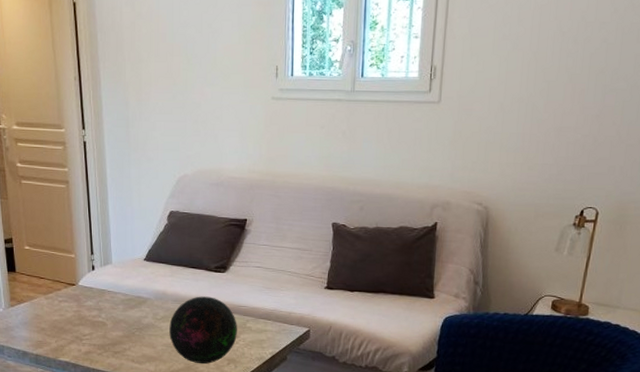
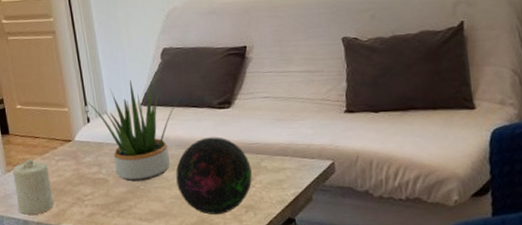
candle: none [16,297,54,347] -> present [12,159,55,215]
potted plant: none [93,236,183,328] -> present [86,80,182,182]

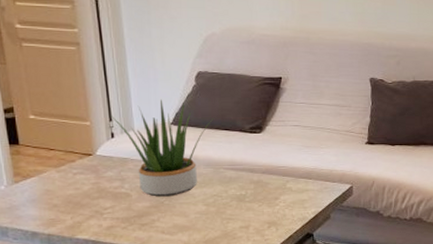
candle: present [12,159,55,215] -> none [21,171,69,226]
decorative orb: present [176,137,252,215] -> none [202,159,277,229]

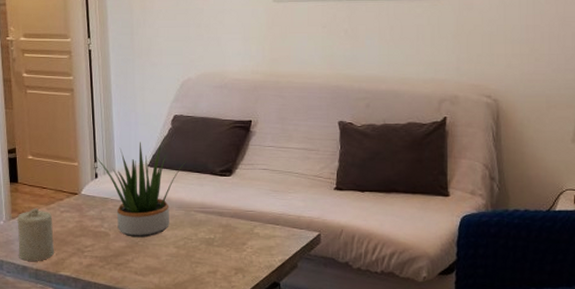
candle: none [21,171,69,226] -> present [17,208,55,261]

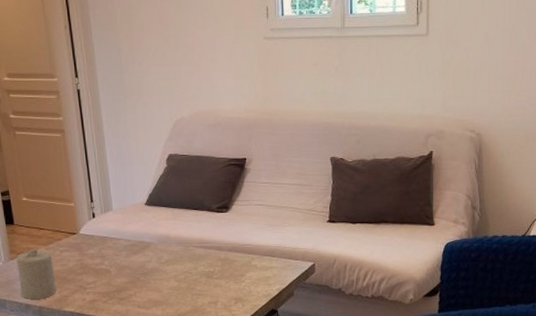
potted plant: present [96,142,187,238] -> none [93,181,184,273]

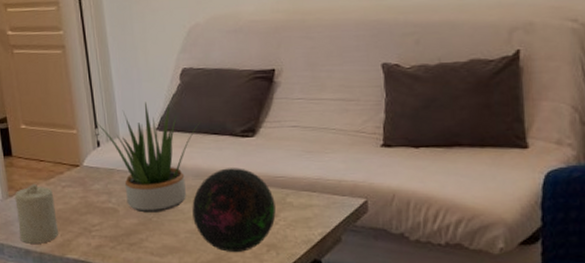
potted plant: none [93,181,184,273] -> present [97,102,201,213]
decorative orb: none [174,237,243,304] -> present [192,168,276,252]

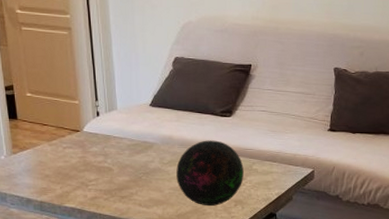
candle: present [15,184,59,244] -> none [18,144,59,194]
potted plant: present [97,102,201,213] -> none [97,82,188,173]

